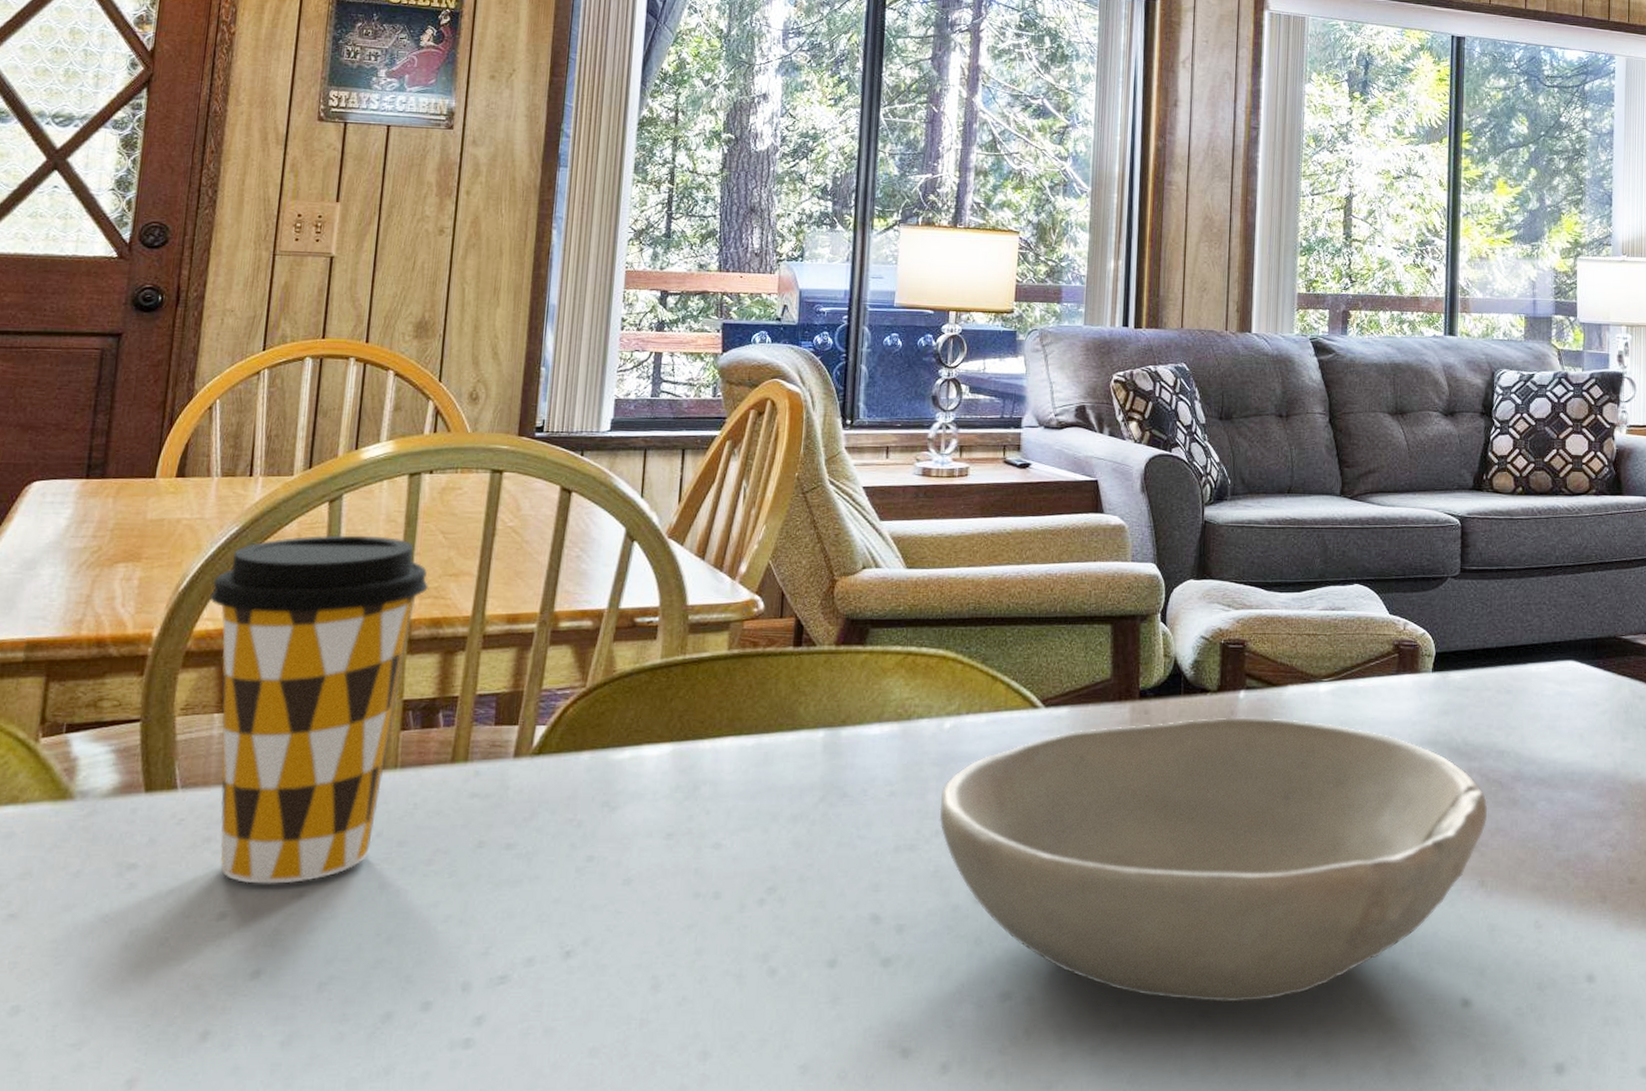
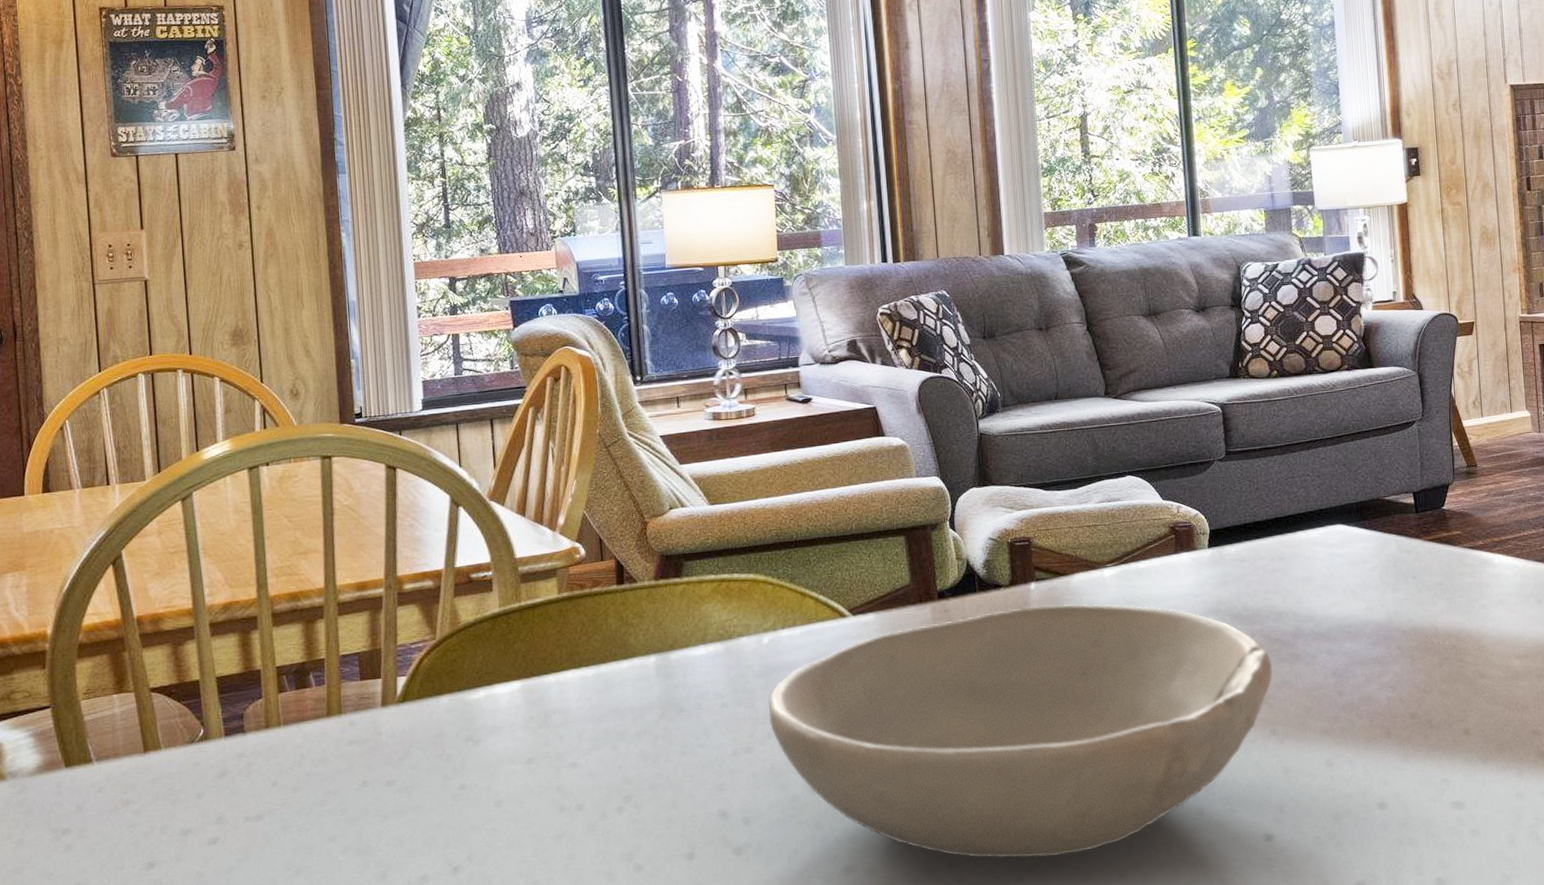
coffee cup: present [210,534,428,884] -> none [91,525,282,837]

